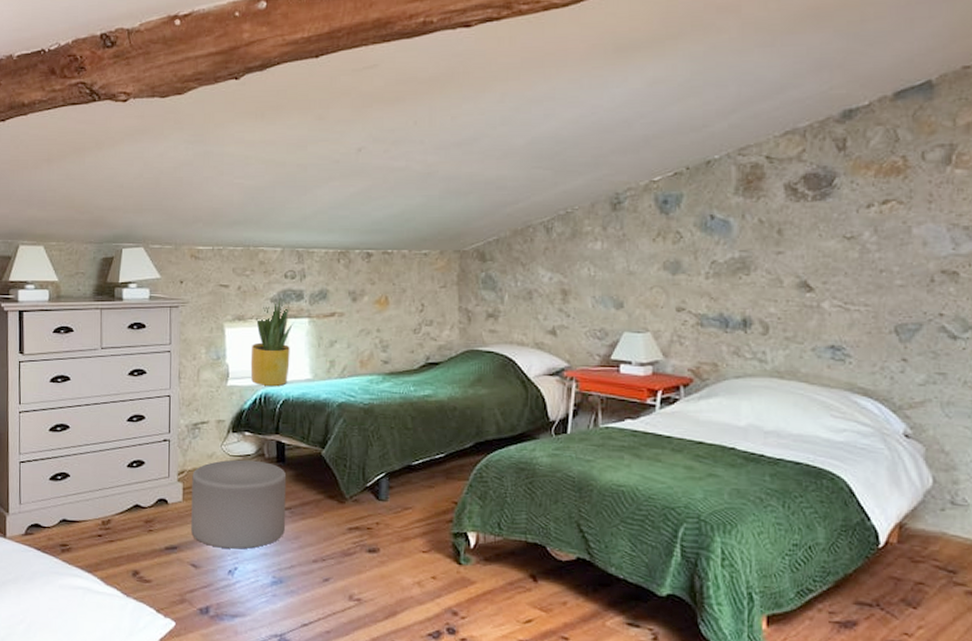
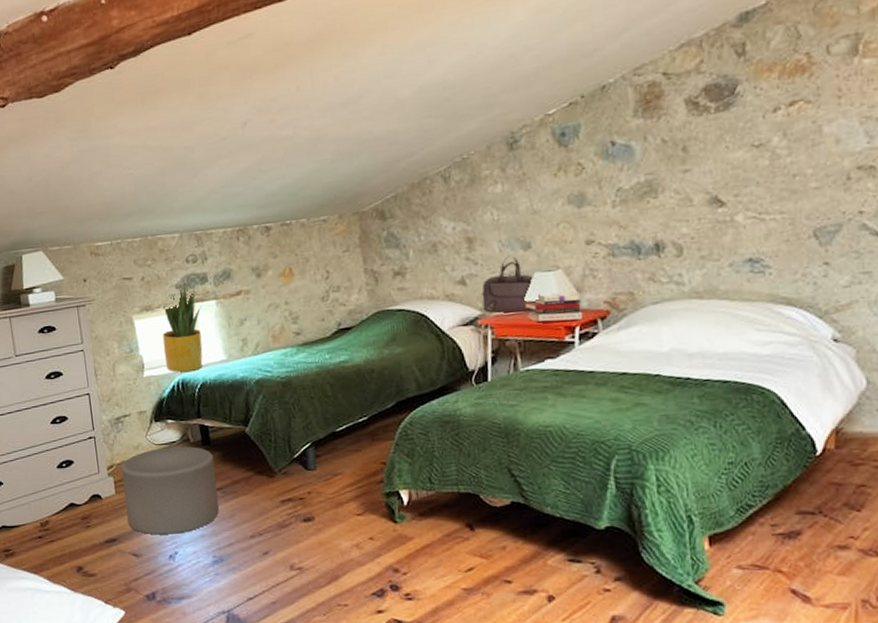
handbag: none [570,312,627,370] -> present [482,255,540,314]
books: none [611,353,667,386] -> present [525,292,583,323]

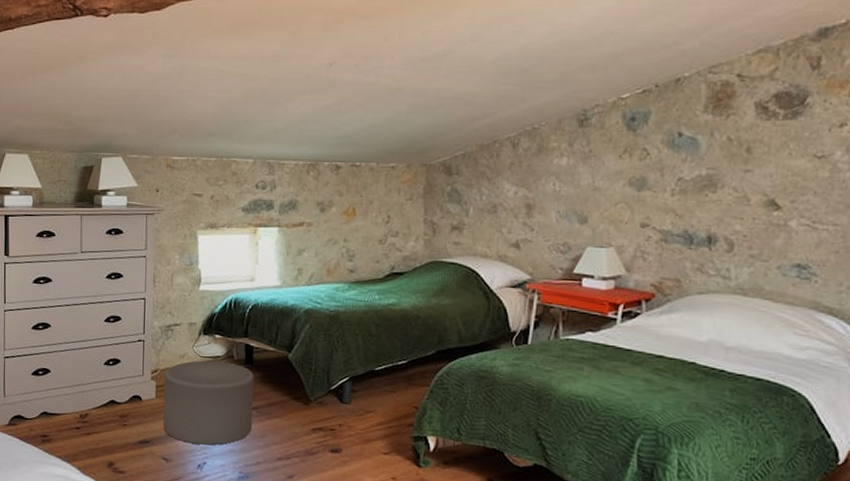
planter: present [162,282,203,373] -> none [221,206,264,292]
handbag: present [482,255,540,314] -> none [533,227,589,284]
books: present [525,292,583,323] -> none [574,267,629,300]

